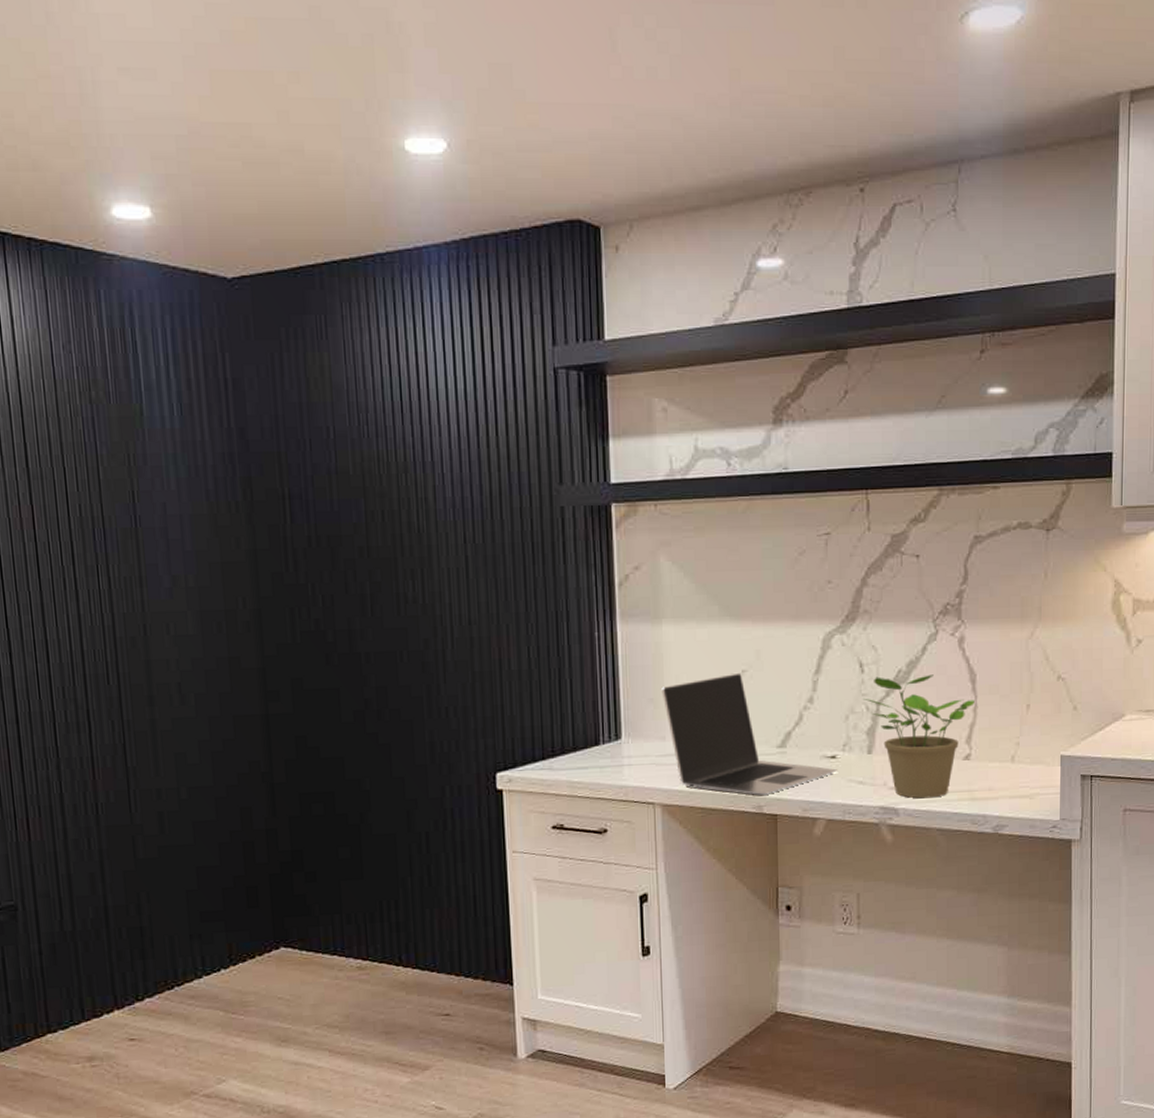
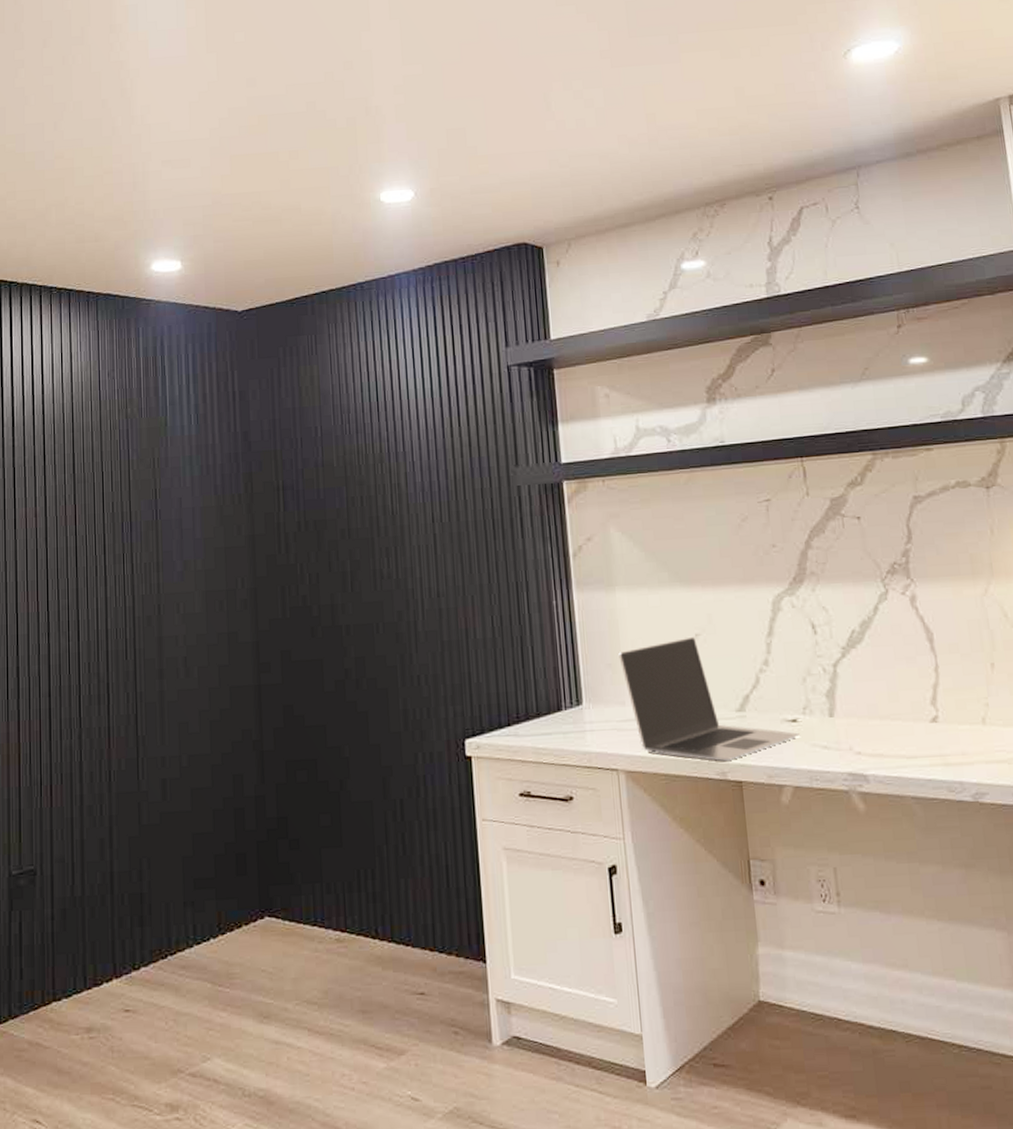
potted plant: present [863,674,974,799] -> none [819,634,935,764]

